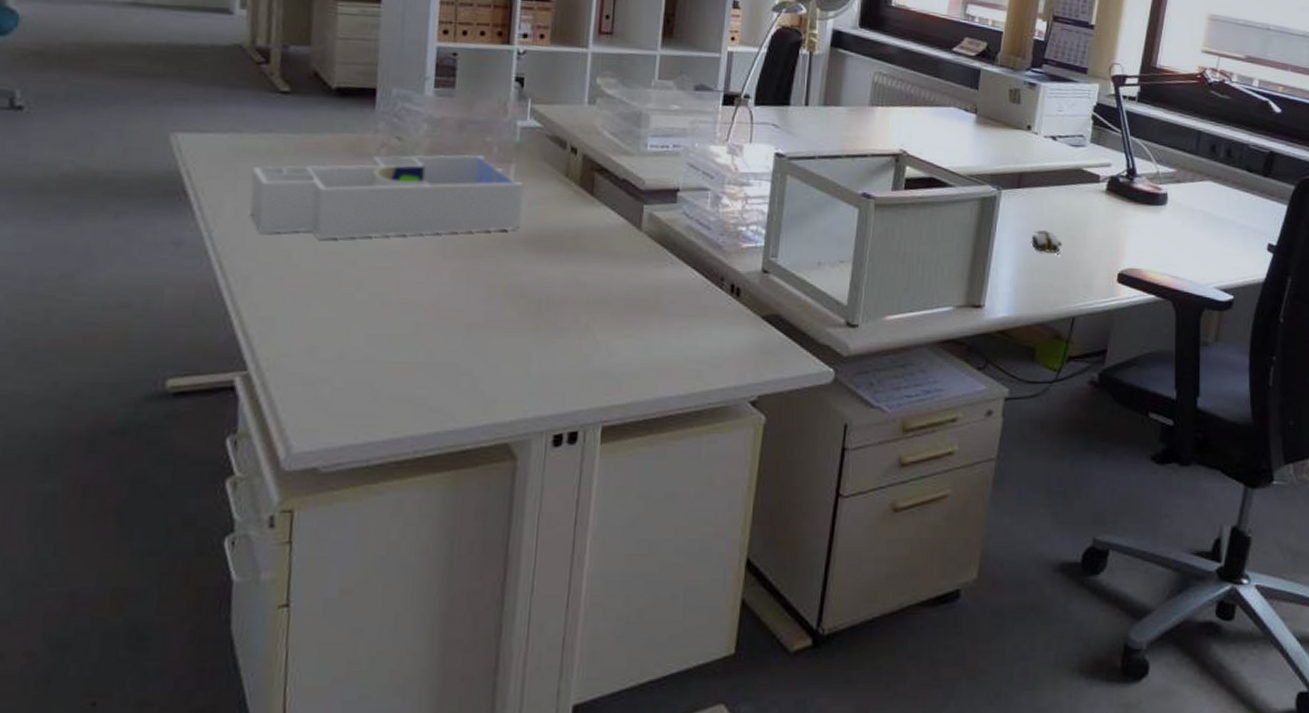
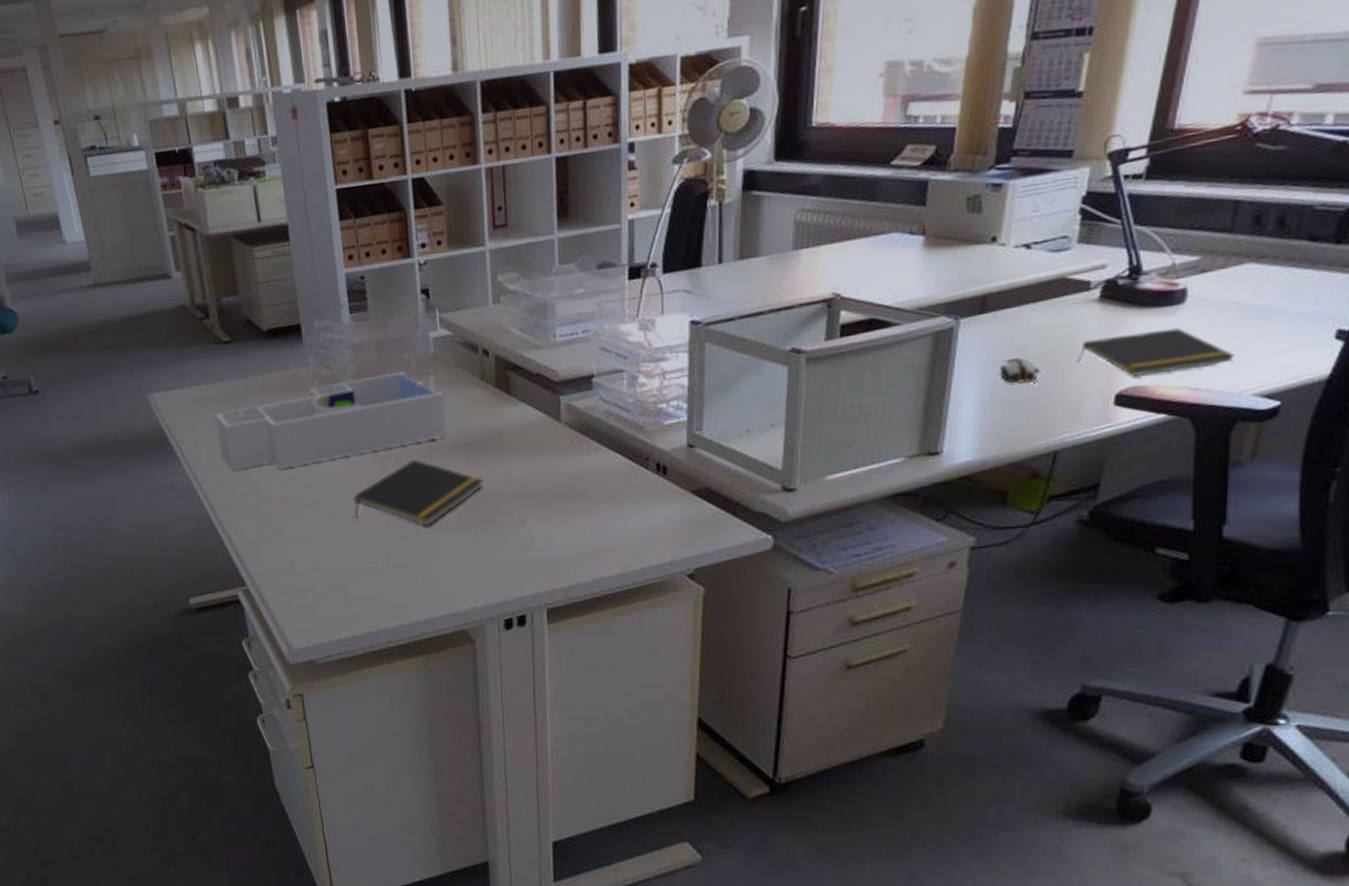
notepad: none [401,248,553,322] -> present [354,459,484,526]
notepad: none [1091,223,1201,261] -> present [1078,328,1235,376]

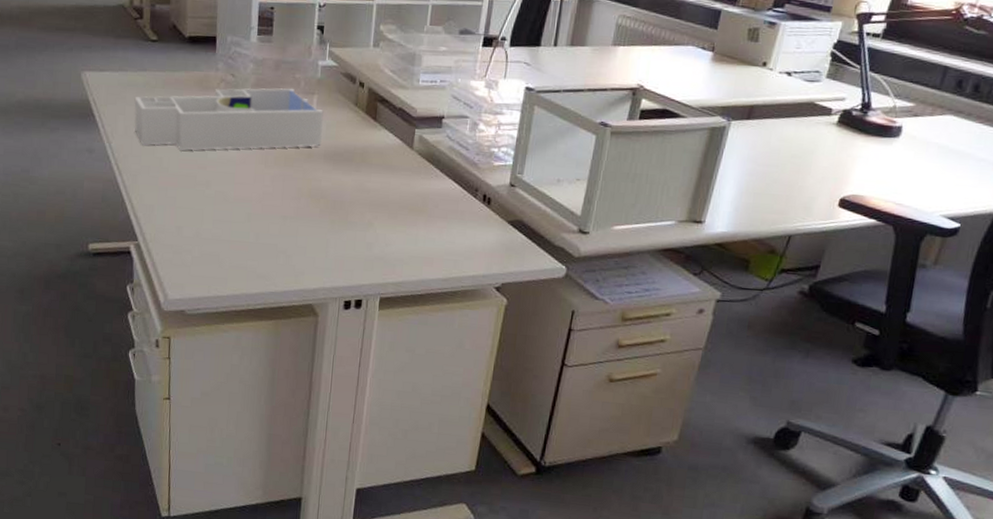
notepad: present [354,459,484,526] -> none [237,160,345,215]
computer mouse: present [999,358,1040,384] -> none [755,158,787,180]
notepad: present [1078,328,1235,376] -> none [816,153,931,189]

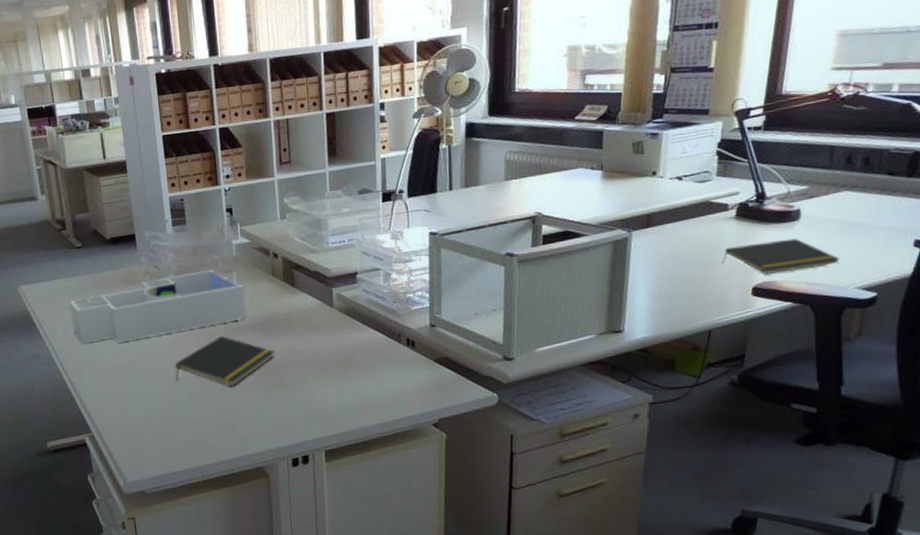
notepad: none [237,160,345,215] -> present [175,335,275,386]
notepad: none [816,153,931,189] -> present [723,238,840,274]

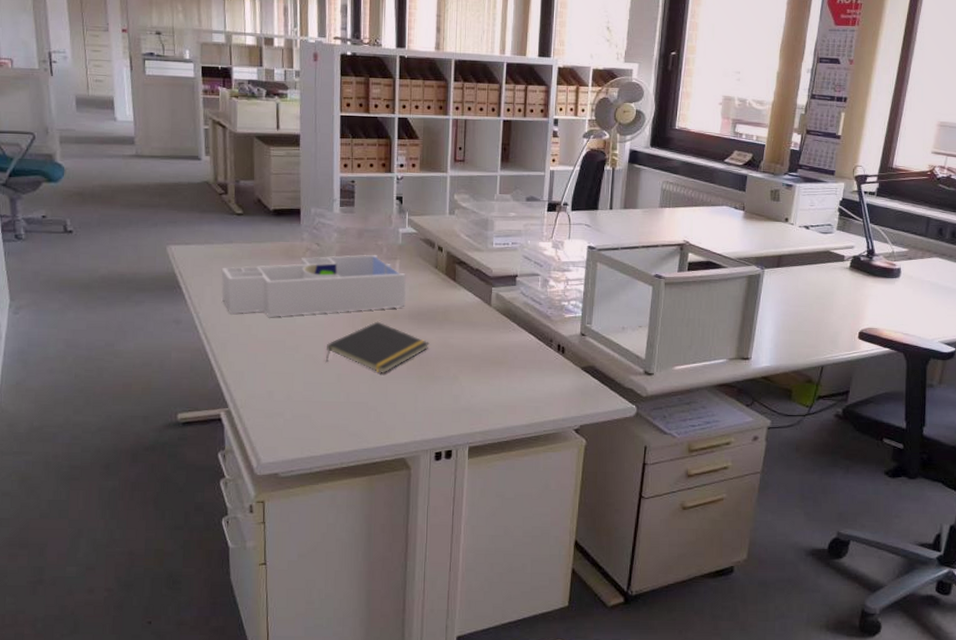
notepad: present [723,238,840,274] -> none [837,292,929,322]

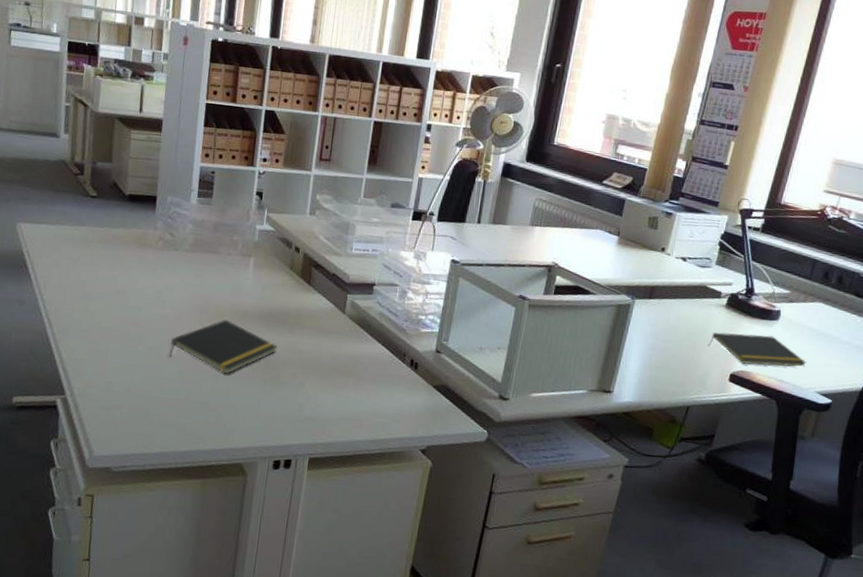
desk organizer: present [221,254,406,317] -> none [68,246,260,308]
notepad: none [837,292,929,322] -> present [709,332,806,367]

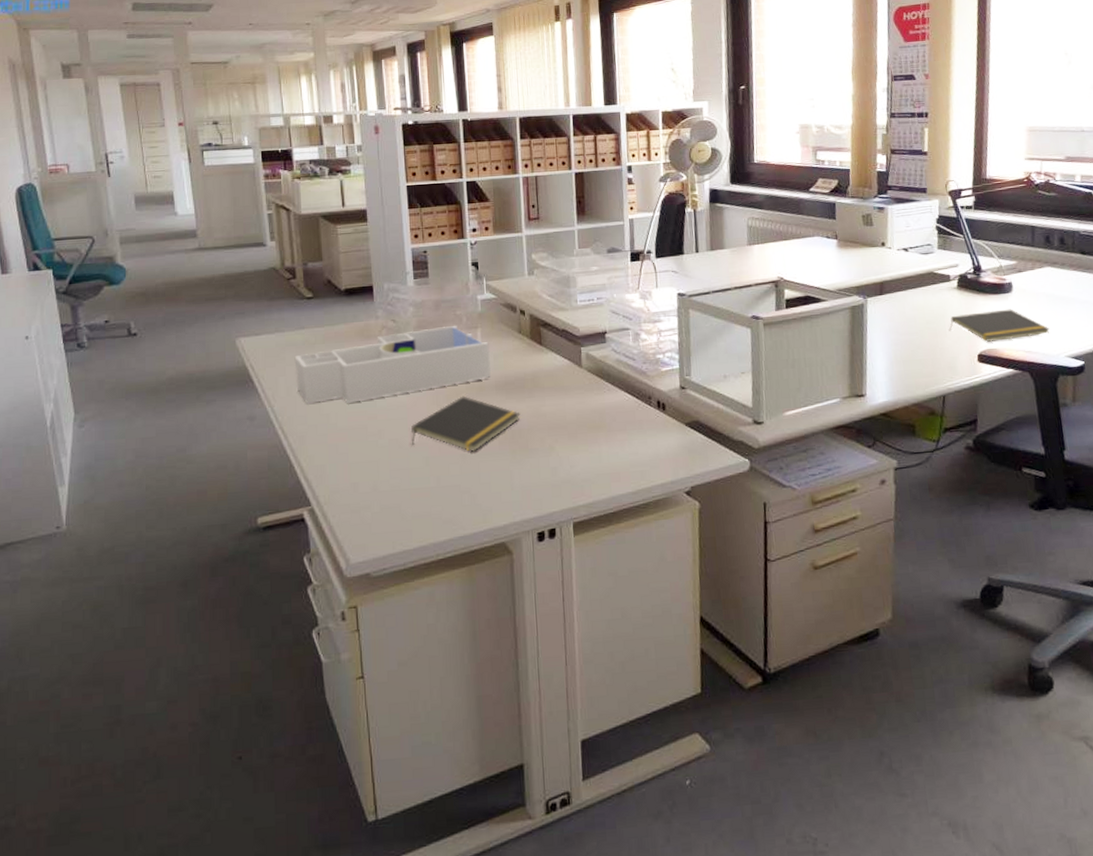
desk organizer: none [68,246,260,308] -> present [294,325,491,404]

